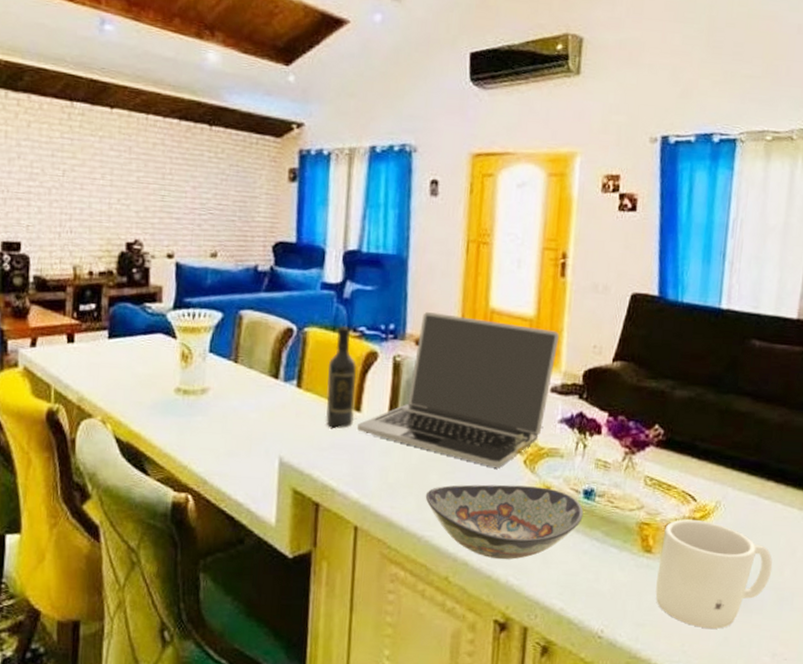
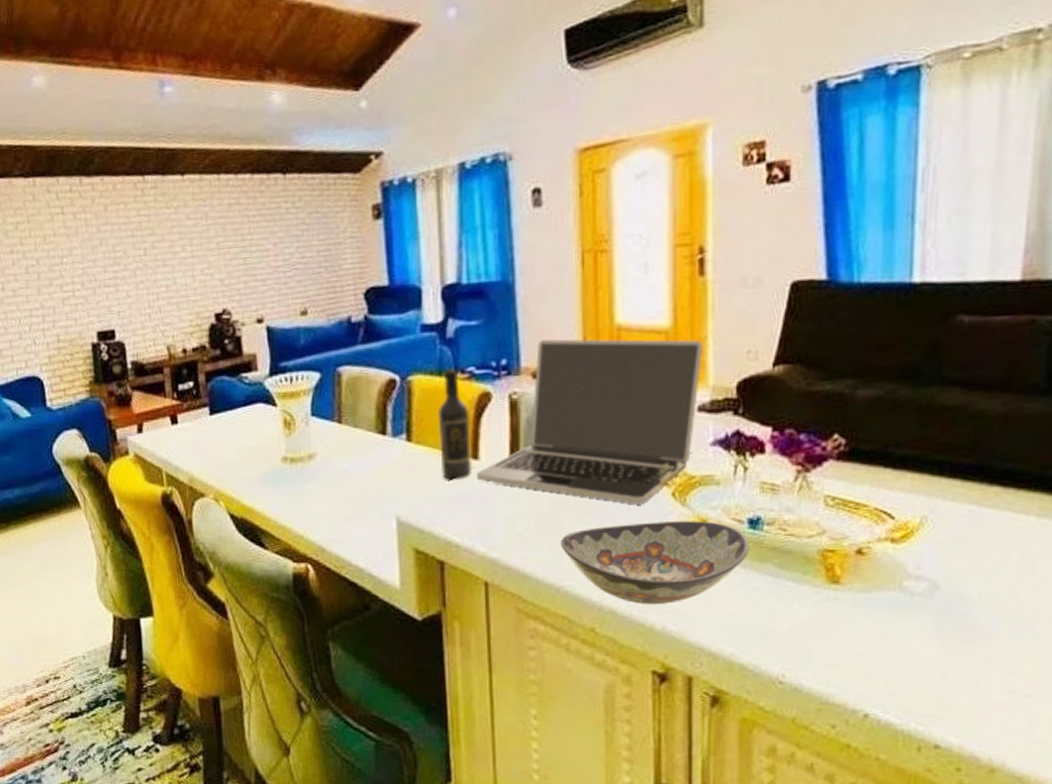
mug: present [655,519,773,629] -> none [848,541,1004,665]

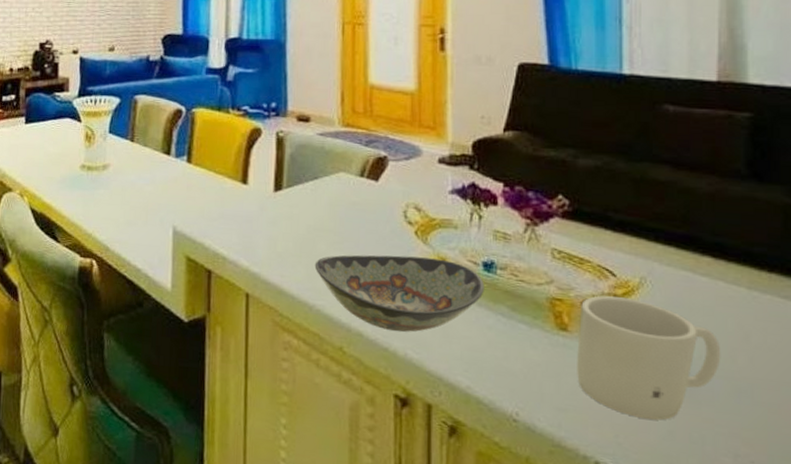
wine bottle: present [437,369,473,481] -> none [214,106,243,201]
laptop: present [476,339,704,504] -> none [244,89,444,238]
mug: none [848,541,1004,665] -> present [577,295,721,421]

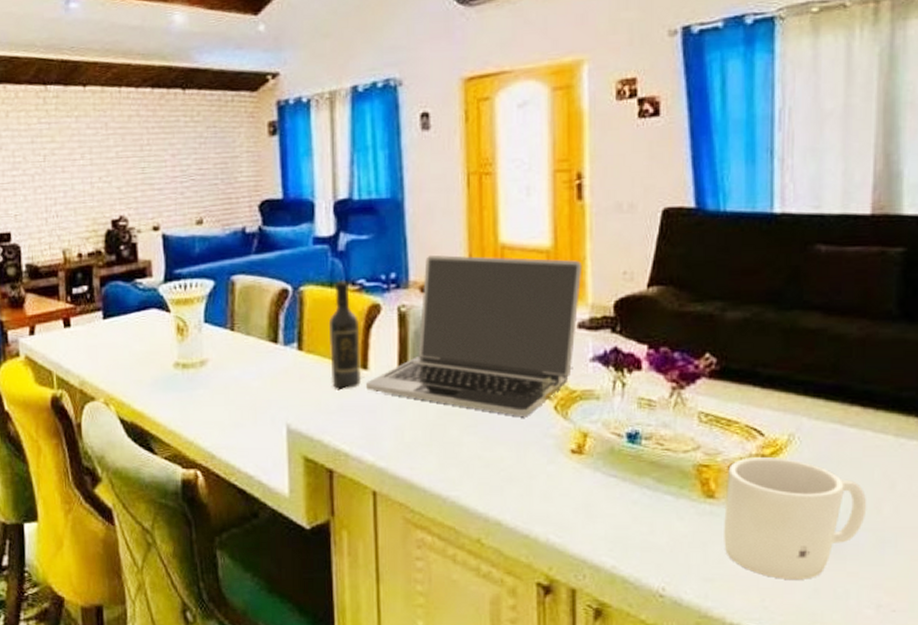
wine bottle: none [214,106,243,201] -> present [328,281,362,391]
laptop: none [244,89,444,238] -> present [365,254,583,416]
decorative bowl: present [314,255,485,332] -> none [447,434,629,516]

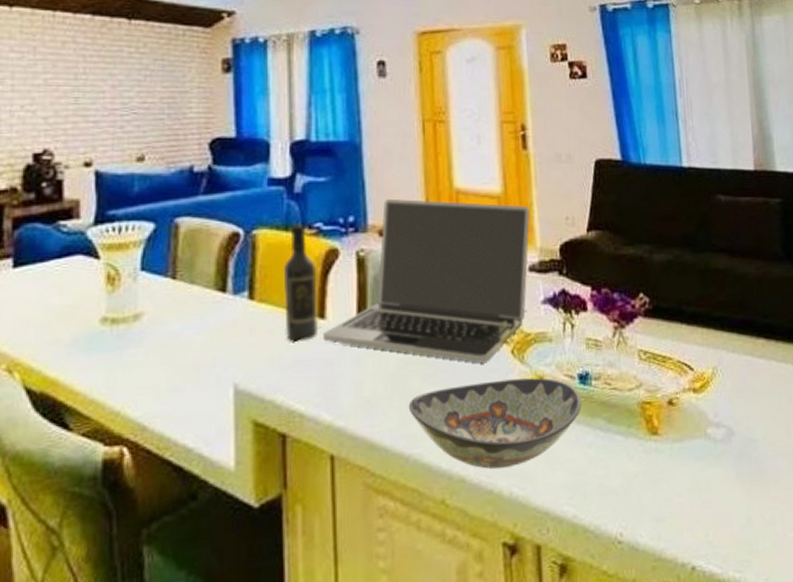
decorative bowl: none [447,434,629,516] -> present [408,377,582,469]
mug: present [724,457,867,580] -> none [667,390,780,512]

